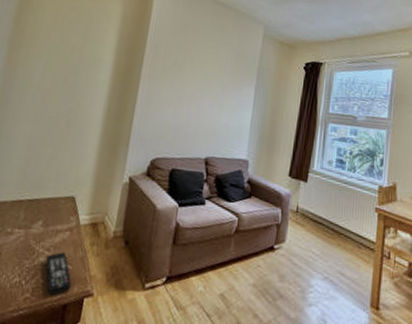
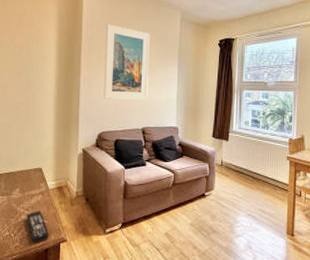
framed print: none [163,32,227,124] -> present [103,24,151,100]

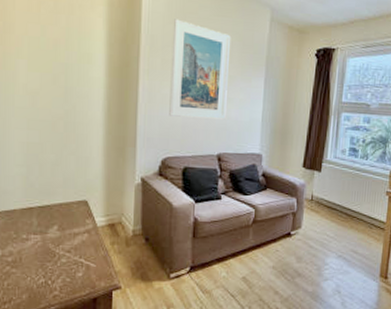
remote control: present [27,211,50,243] -> none [68,253,99,292]

